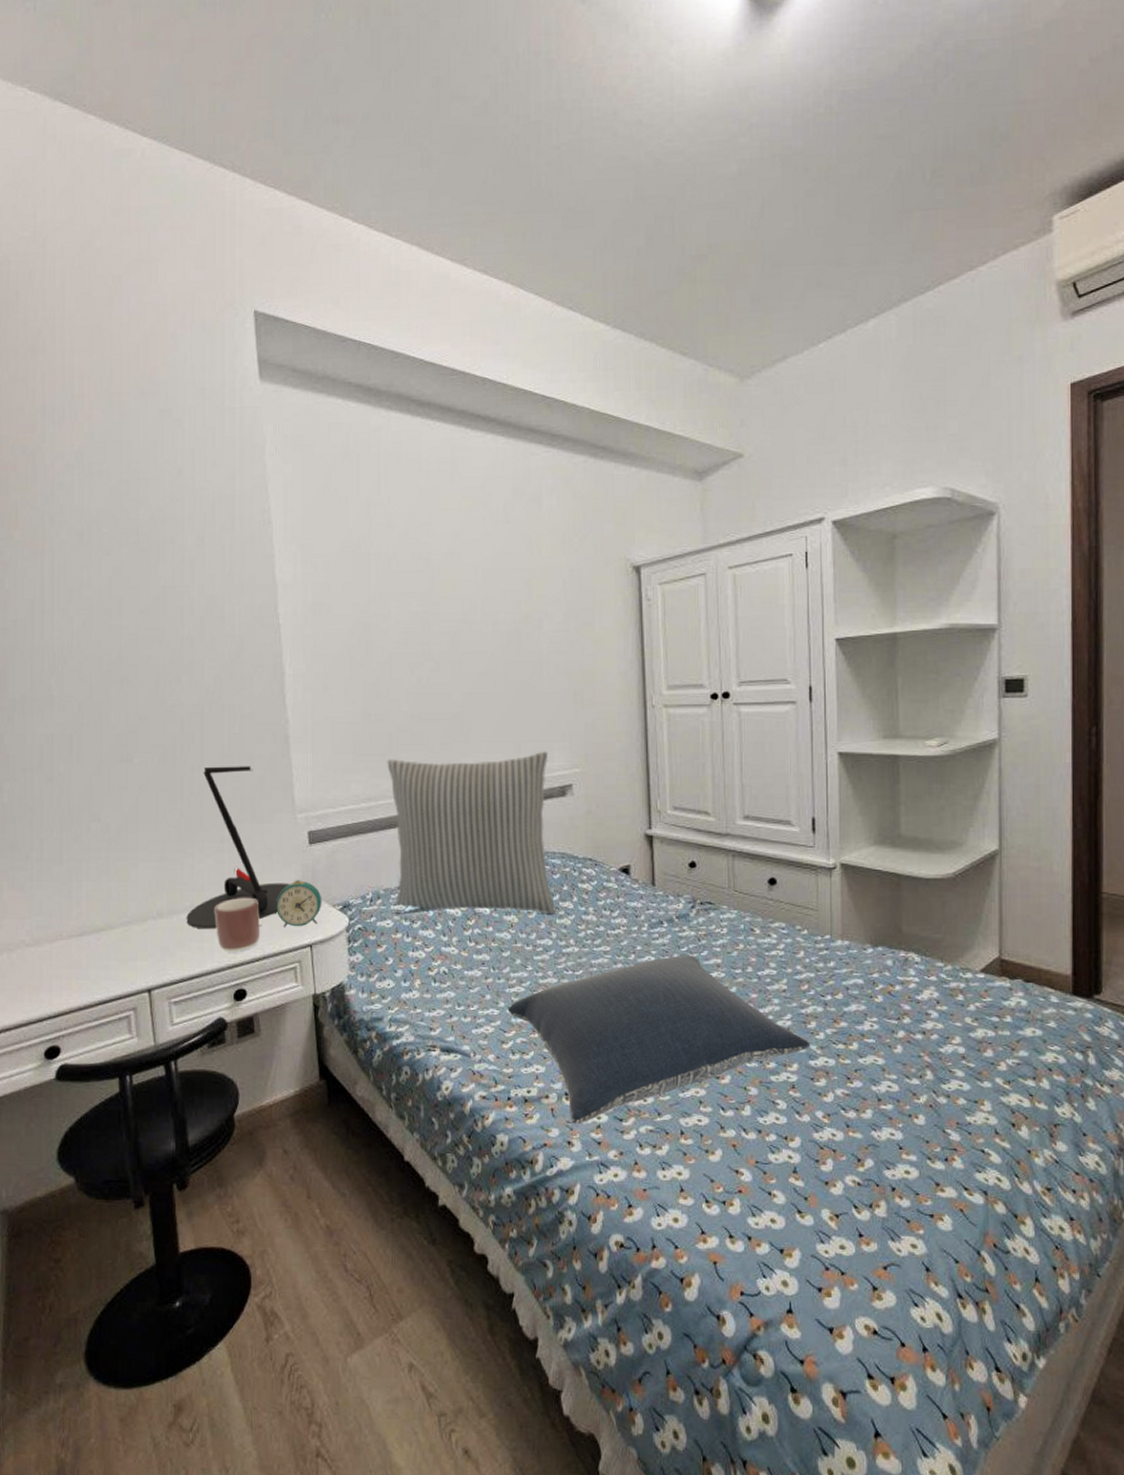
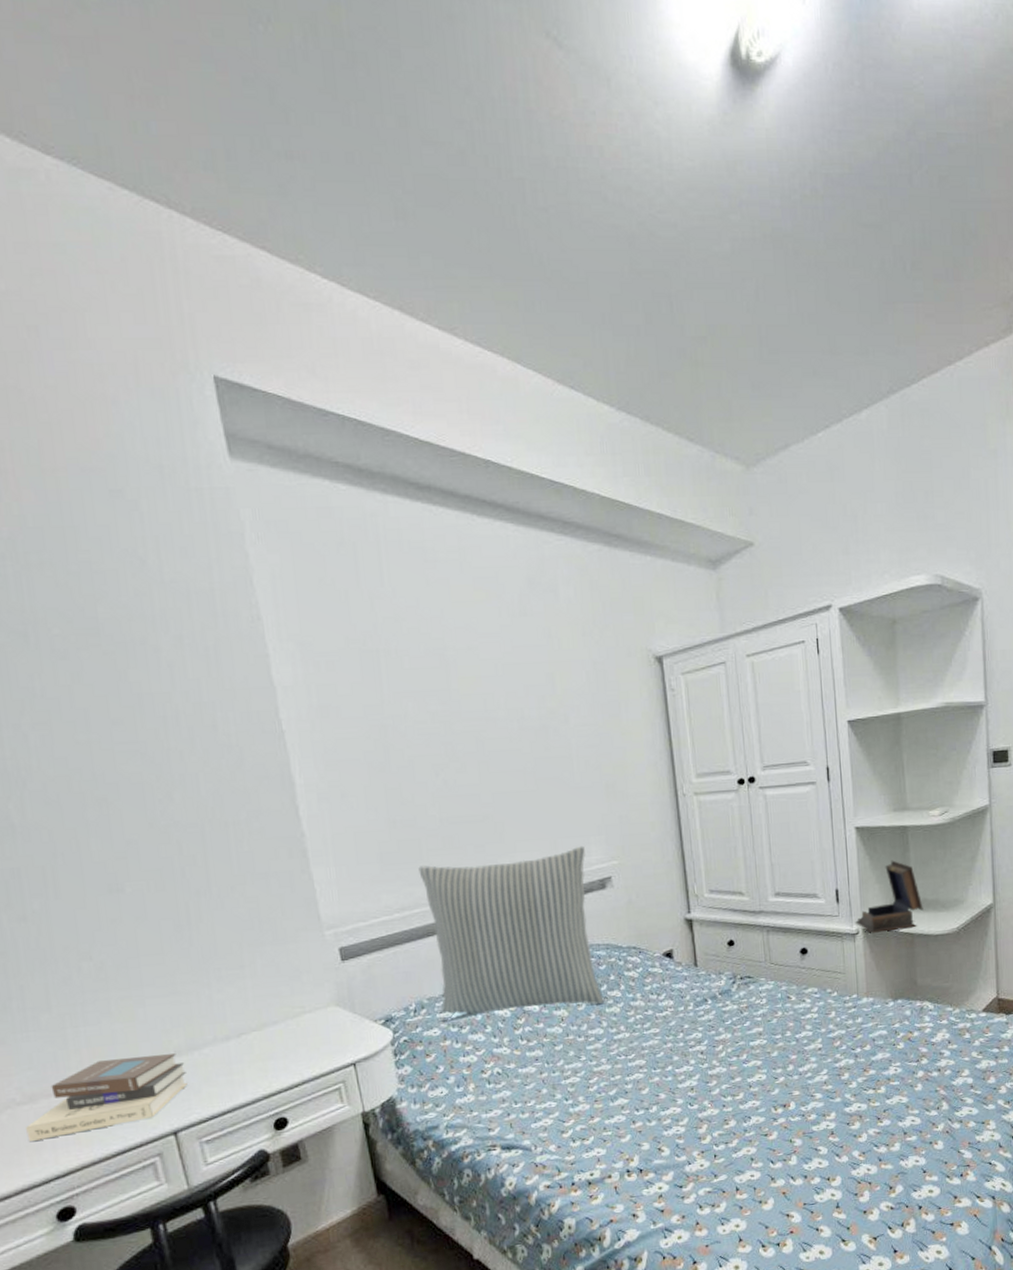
books: none [30,915,165,982] -> present [26,1053,188,1143]
desk lamp: present [186,766,291,929] -> none [209,885,326,1062]
mug: present [214,897,261,952] -> none [241,1022,298,1082]
alarm clock: present [275,880,322,928] -> none [310,999,363,1050]
pillow: present [509,955,811,1124] -> none [566,1027,845,1197]
decorative box: none [831,791,913,871] -> present [854,860,923,934]

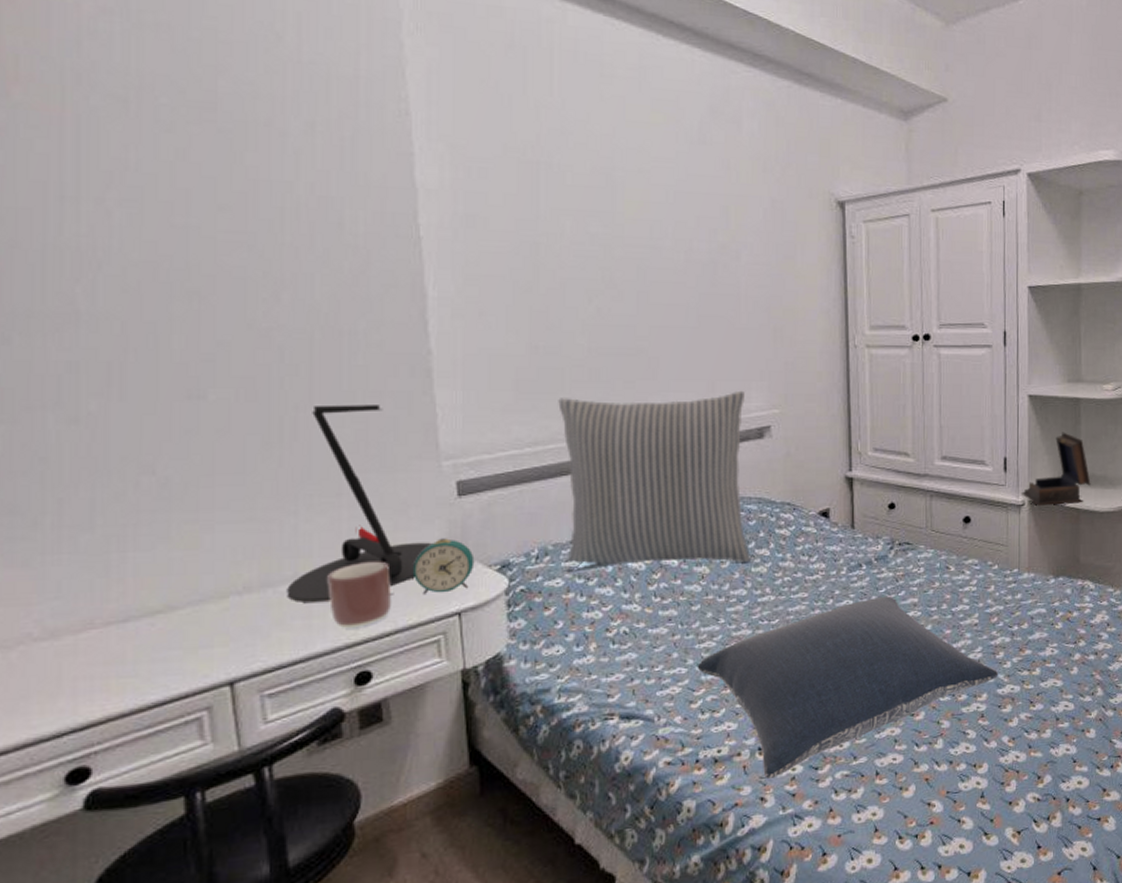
books: present [26,1053,188,1143] -> none [41,590,255,687]
desk lamp: none [209,885,326,1062] -> present [287,404,433,602]
mug: none [241,1022,298,1082] -> present [327,561,392,628]
alarm clock: none [310,999,363,1050] -> present [412,538,475,596]
pillow: none [566,1027,845,1197] -> present [698,596,999,779]

